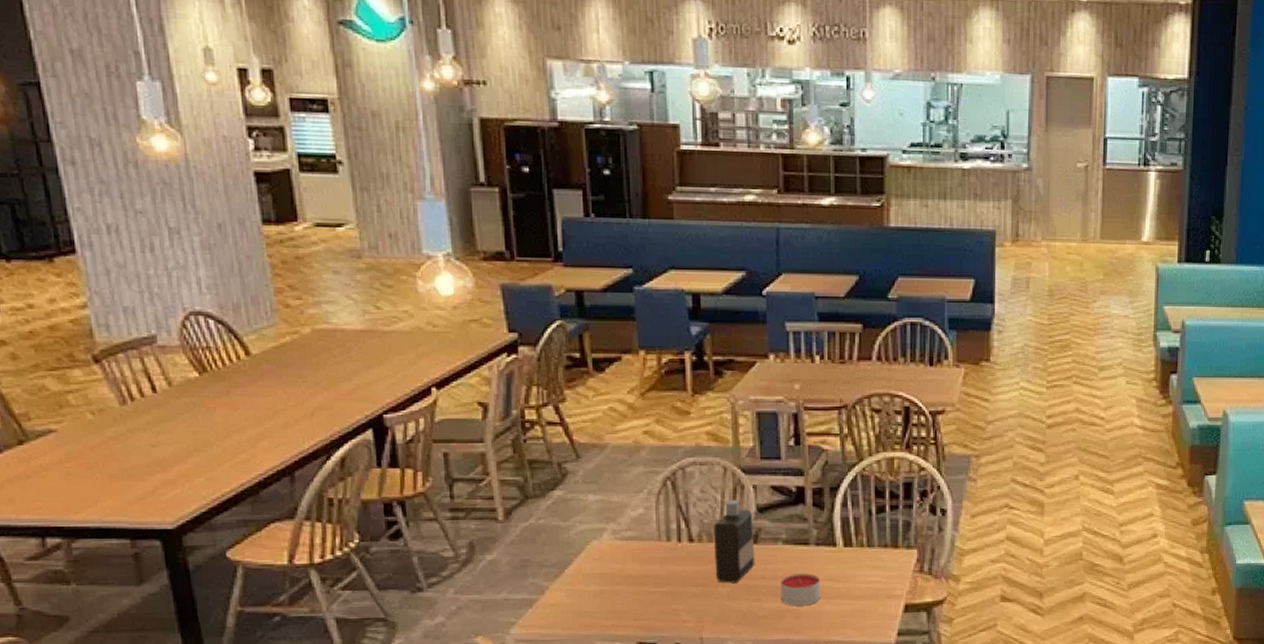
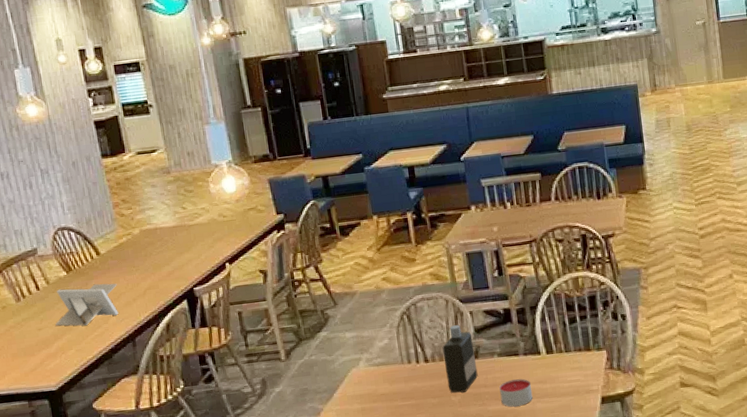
architectural model: none [178,394,273,447] -> present [55,283,119,326]

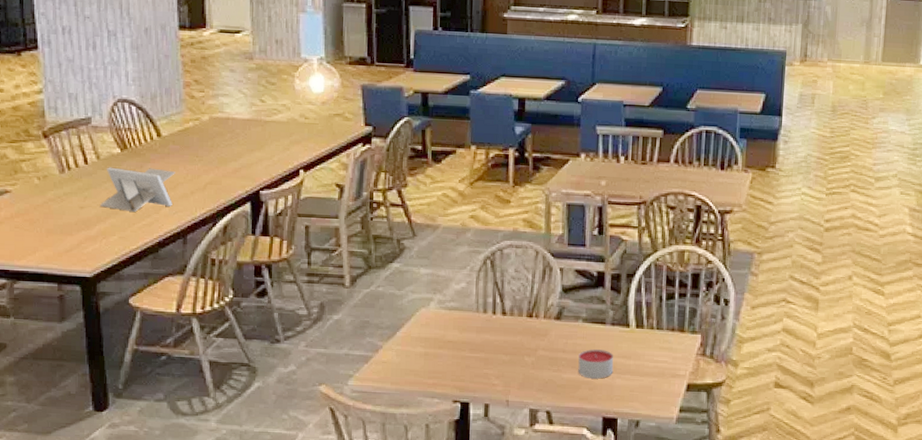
bottle: present [442,325,478,393] -> none [523,280,559,354]

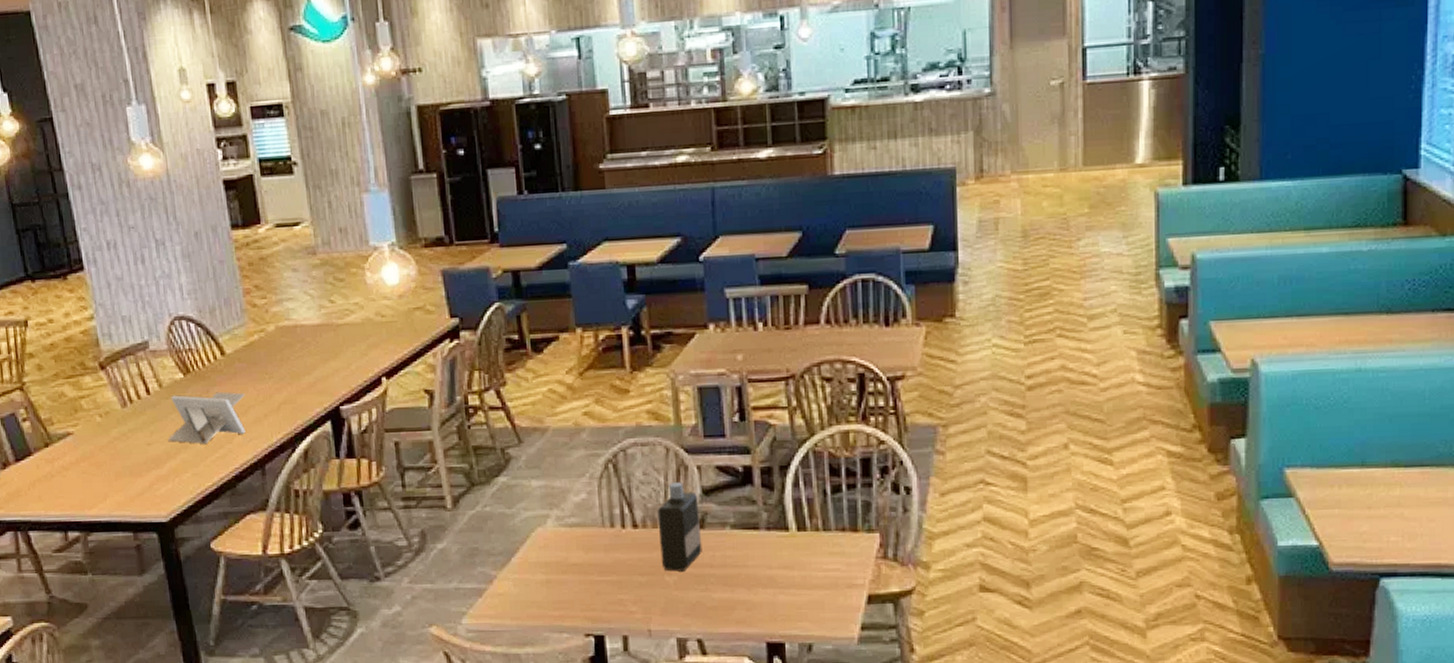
bottle: none [523,280,559,354] -> present [657,482,702,572]
candle: present [578,349,614,379] -> none [730,561,774,597]

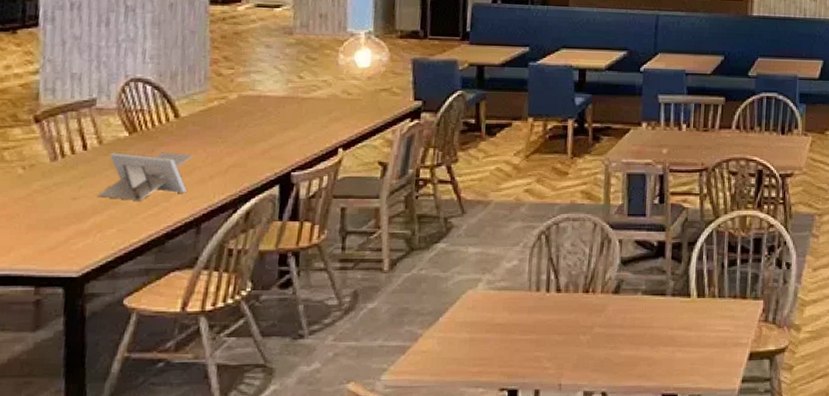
bottle: present [657,482,702,572] -> none [578,253,617,331]

